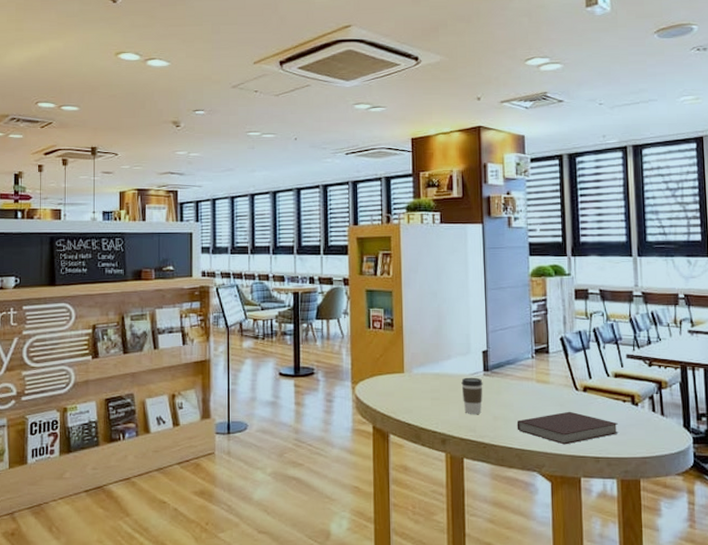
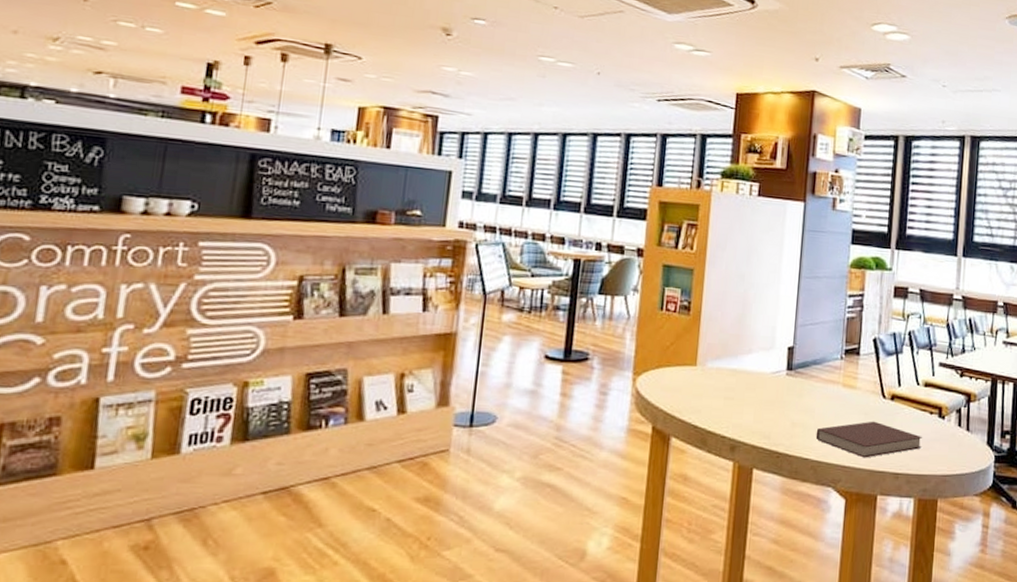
coffee cup: present [461,377,483,414] -> none [760,376,785,419]

